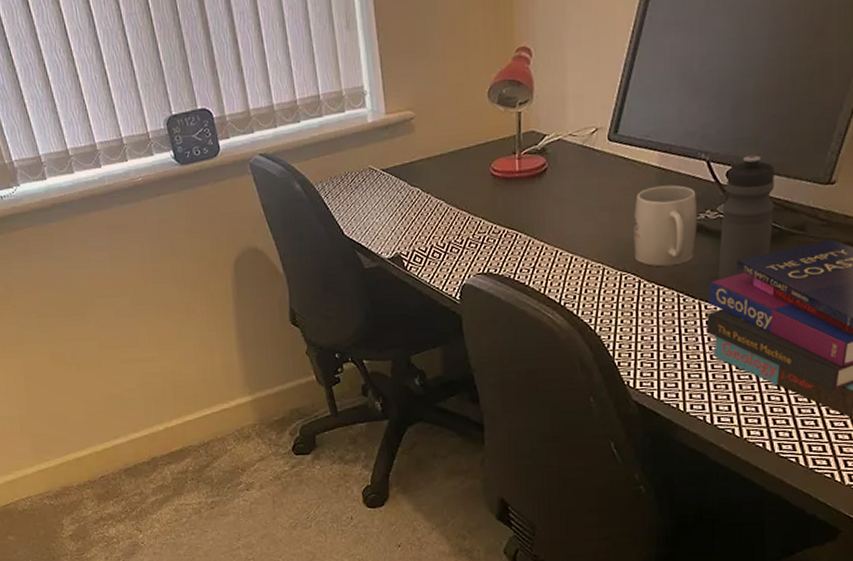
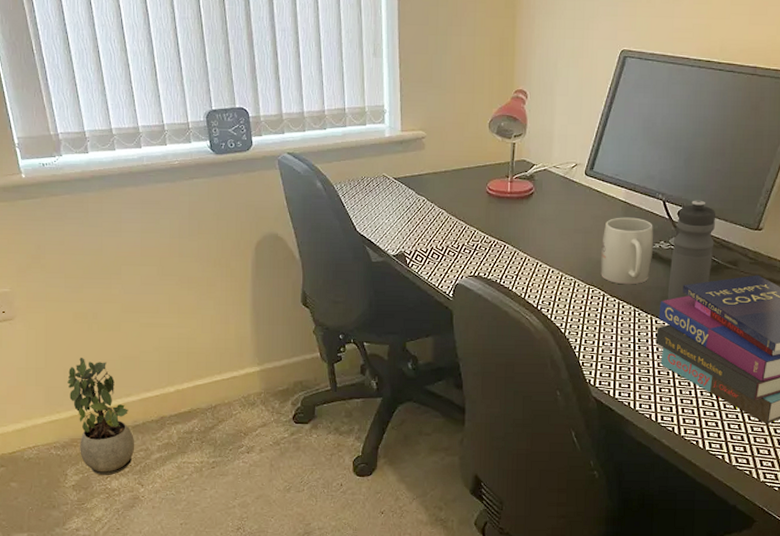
potted plant: none [52,401,129,524] -> present [67,358,135,476]

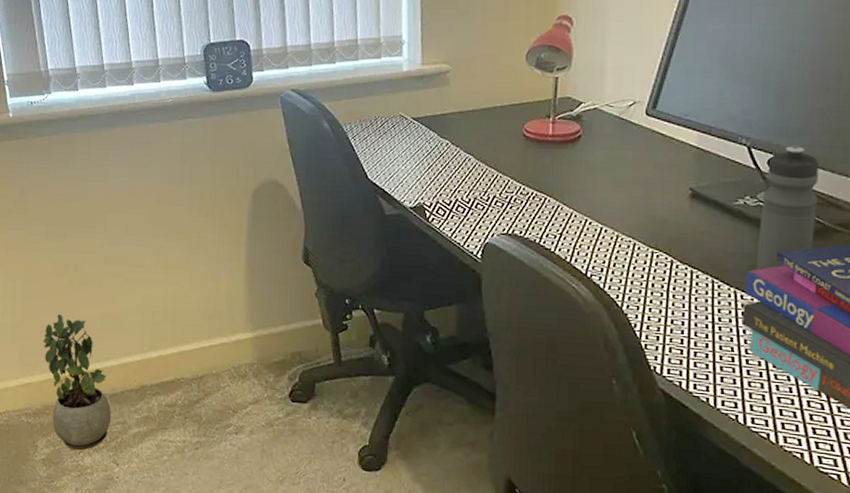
mug: present [601,217,654,285] -> none [667,166,737,250]

